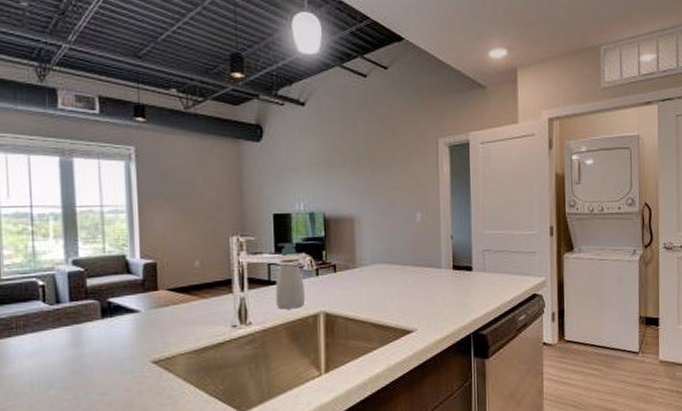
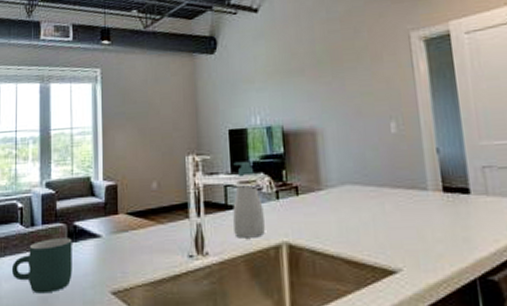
mug: none [34,314,108,368] -> present [11,238,72,294]

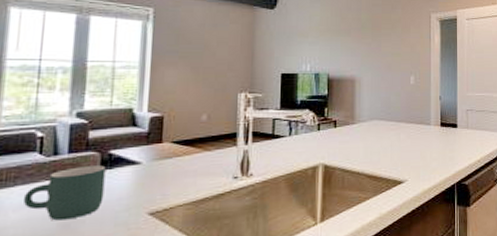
soap bottle: present [233,161,265,238] -> none [278,100,306,162]

